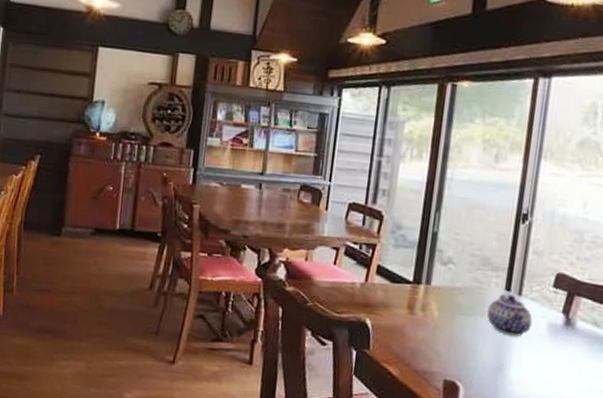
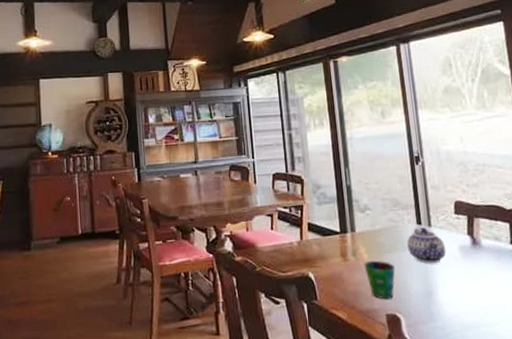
cup: none [431,319,467,365] -> present [364,260,395,300]

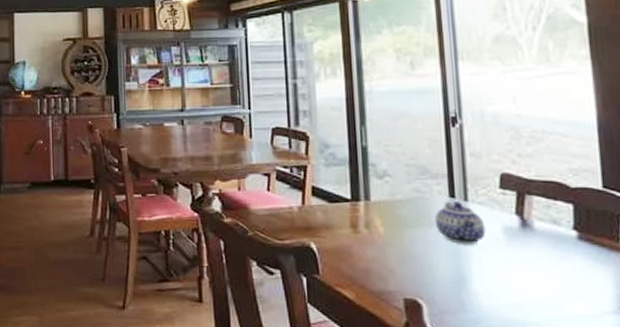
cup: present [364,260,395,300] -> none [379,235,418,282]

